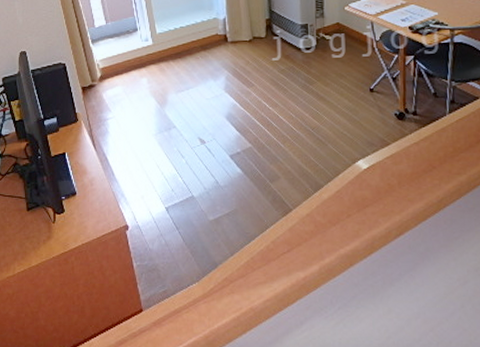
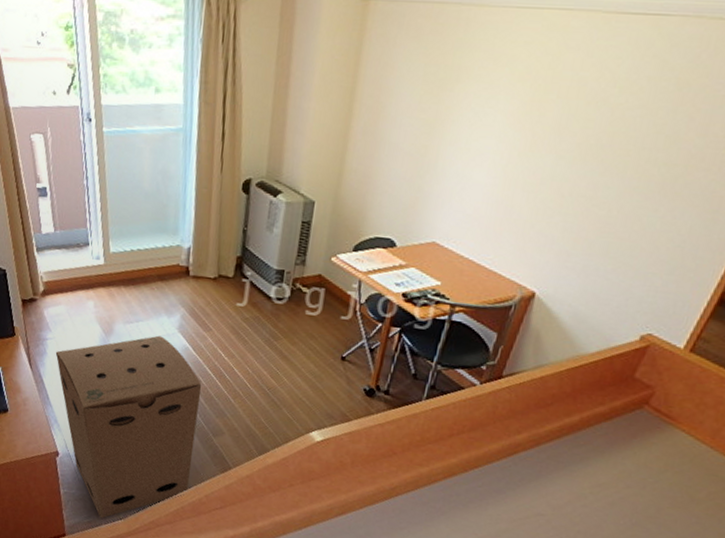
cardboard box: none [116,98,256,285] -> present [55,335,202,519]

